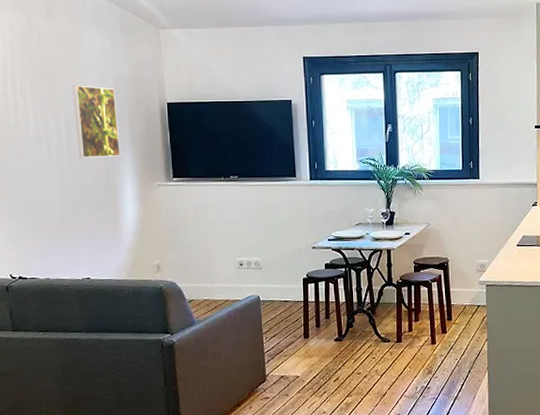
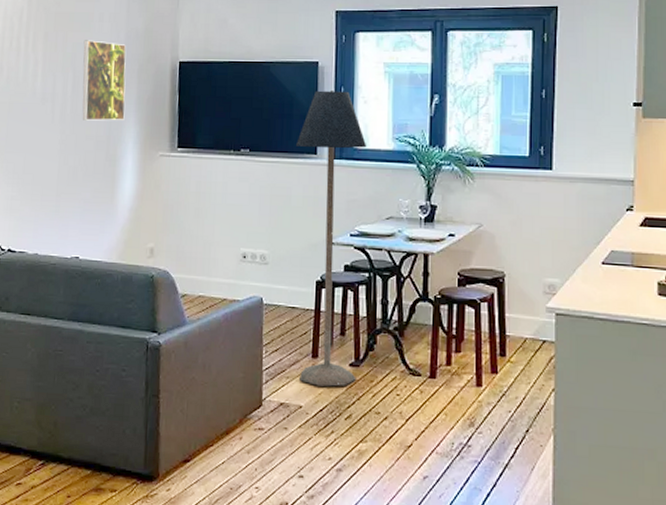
floor lamp: none [278,124,341,359] -> present [296,90,367,387]

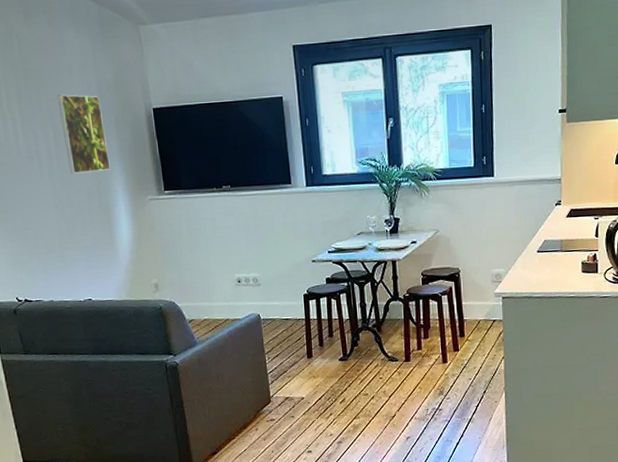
floor lamp: present [296,90,367,387] -> none [272,122,346,380]

